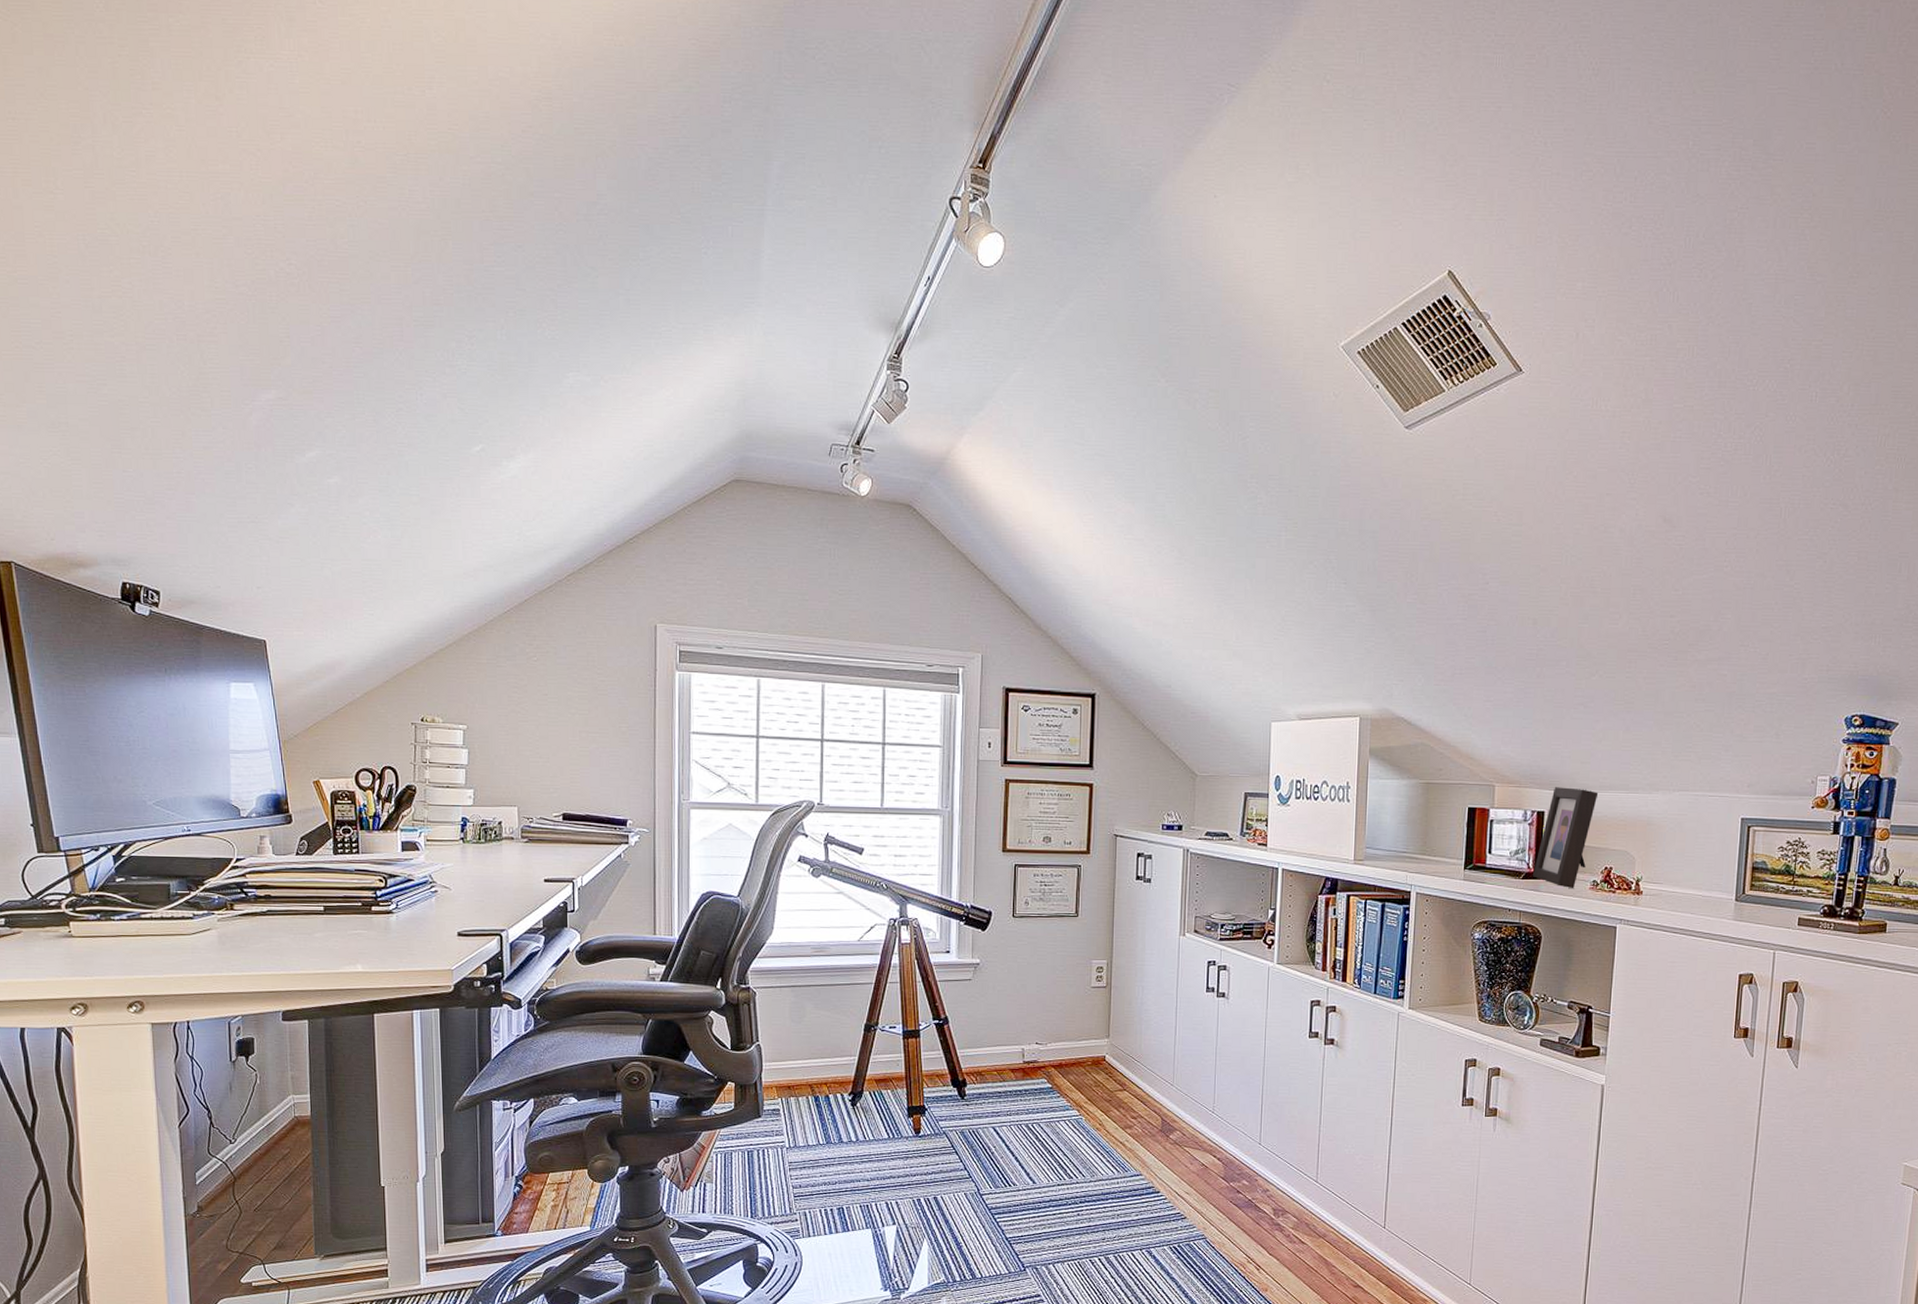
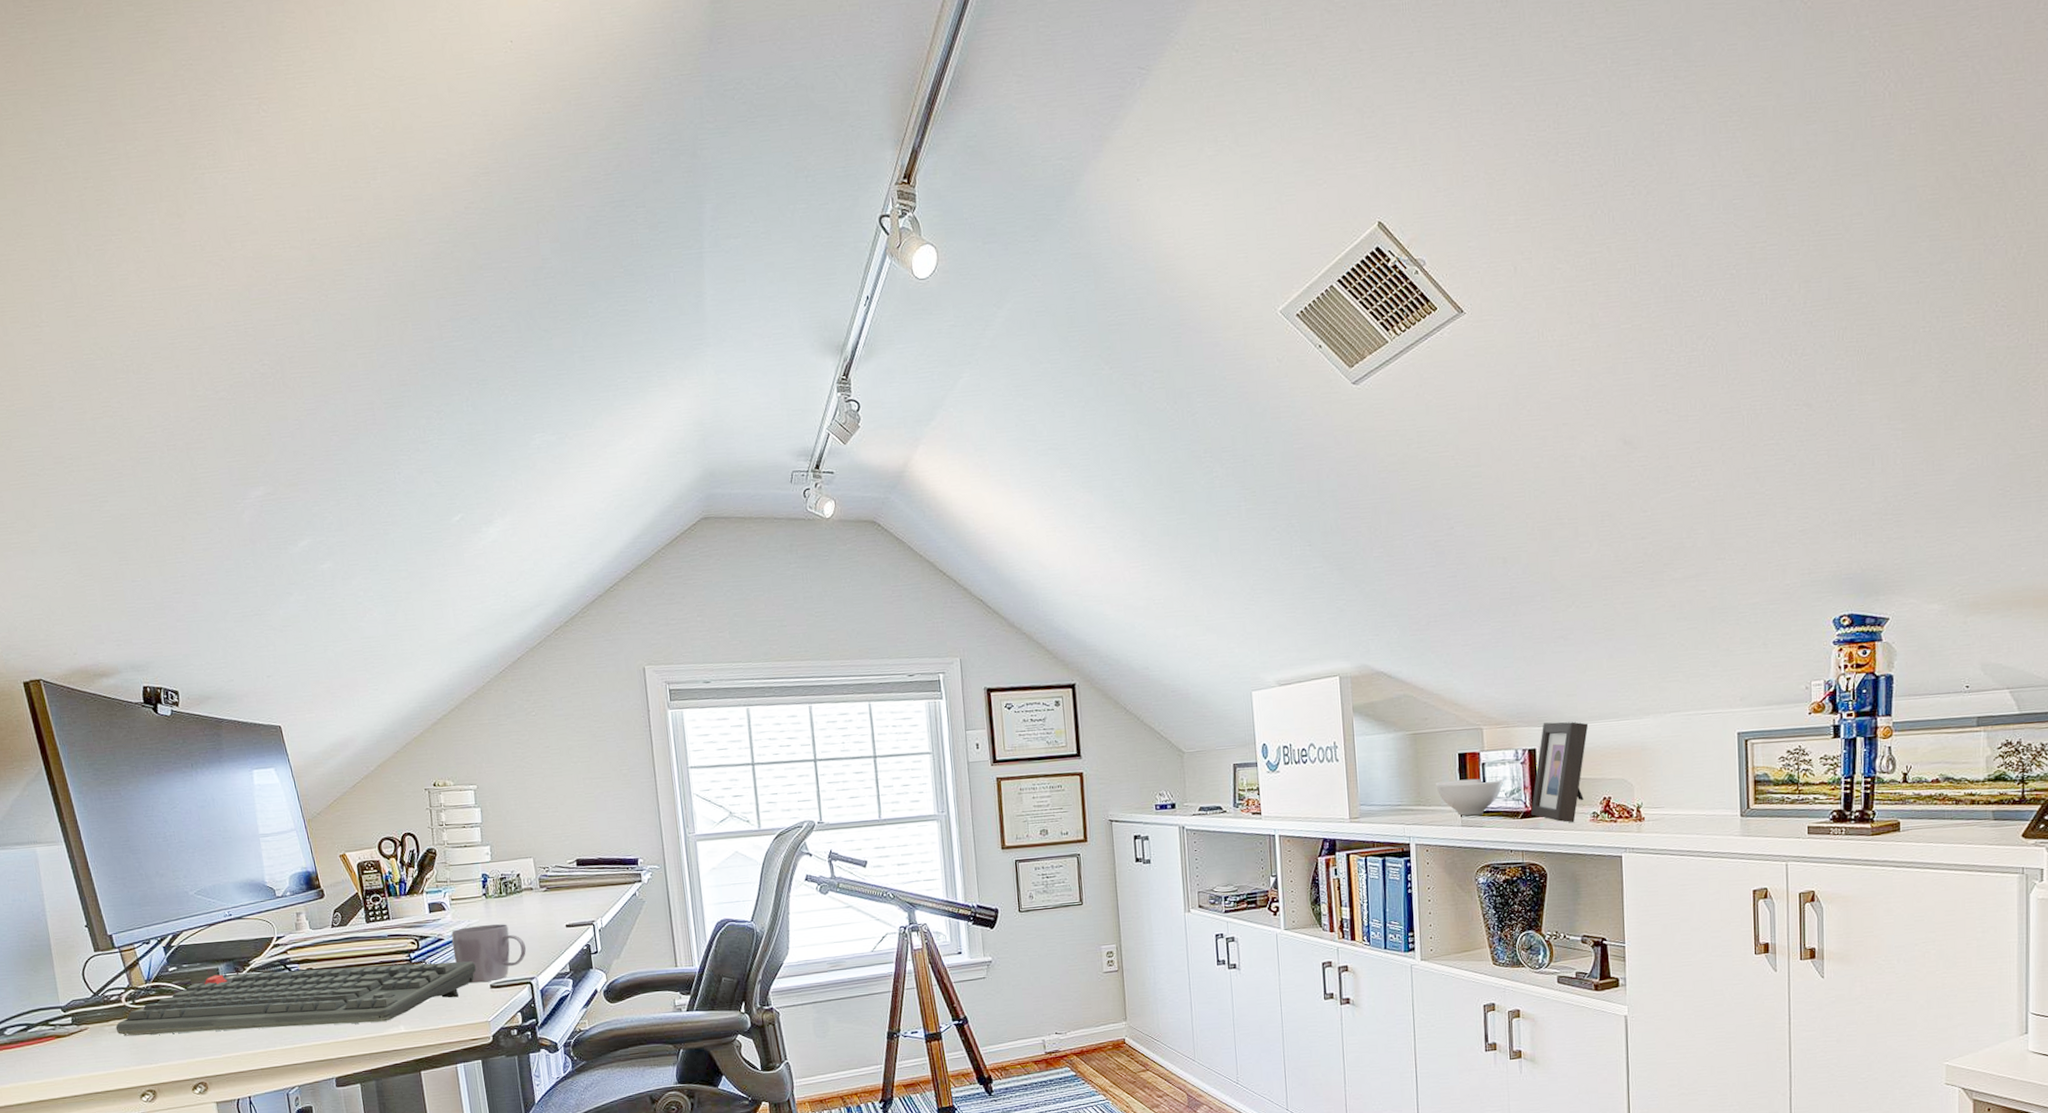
computer keyboard: none [51,891,445,958] -> present [115,961,477,1036]
mug: none [422,870,500,929] -> present [451,924,527,984]
bowl: none [1443,833,1510,871] -> present [1436,778,1504,816]

